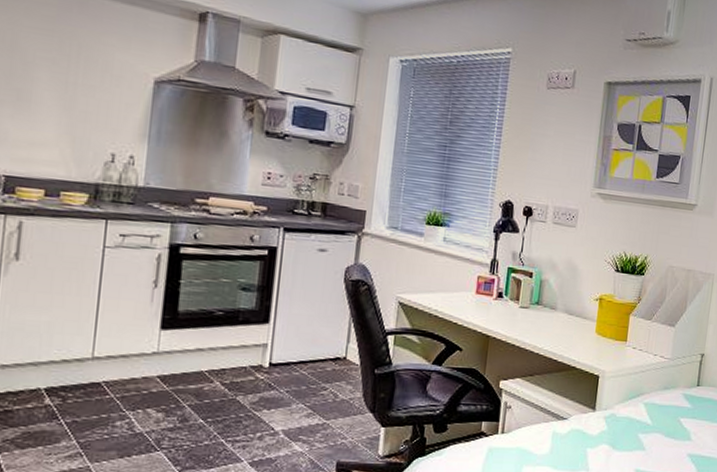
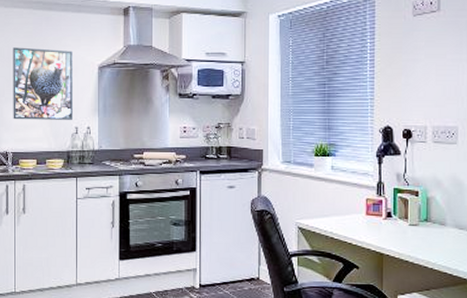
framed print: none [11,32,117,144] -> present [13,47,73,120]

